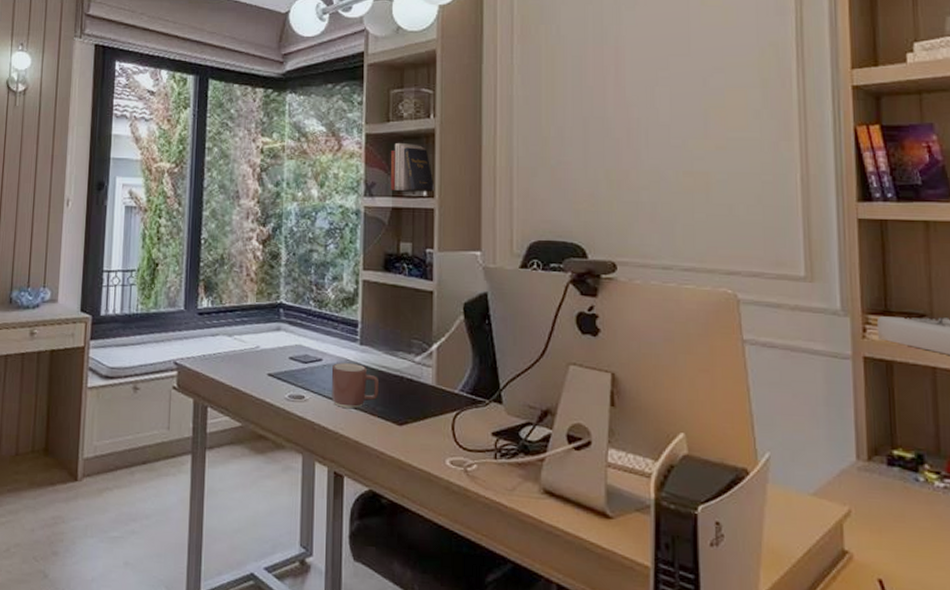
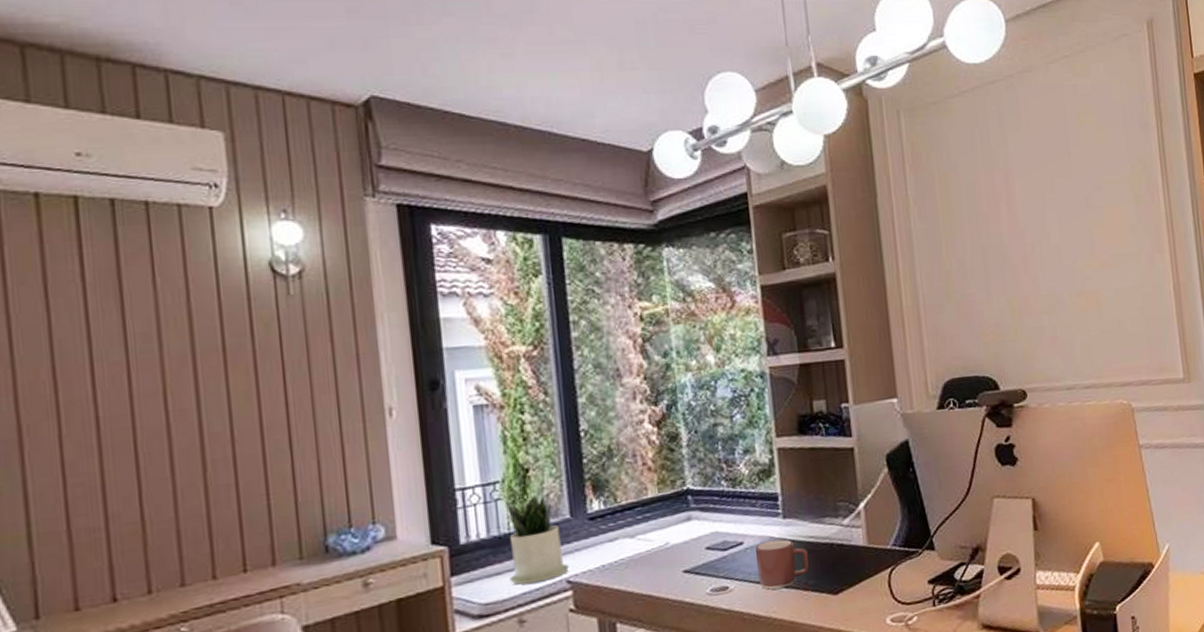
planter: none [132,285,178,359] -> present [506,494,570,585]
books: present [390,142,435,193] -> none [790,291,843,347]

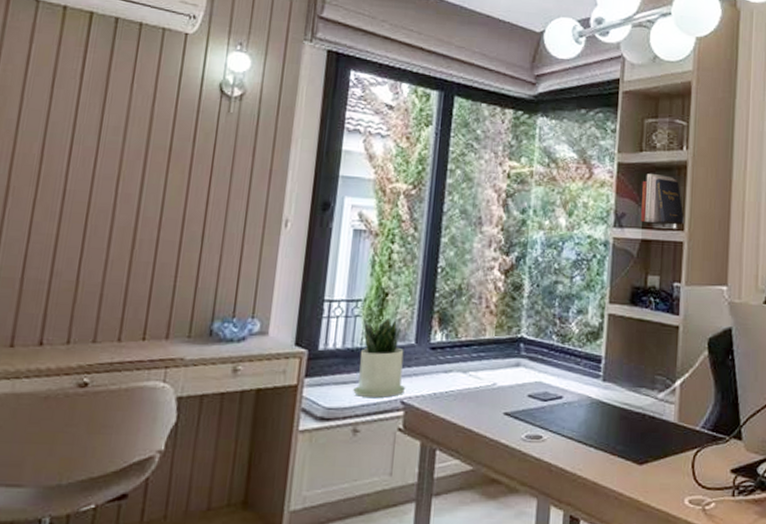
mug: present [755,539,809,590] -> none [570,400,621,449]
books: none [790,291,843,347] -> present [641,173,685,225]

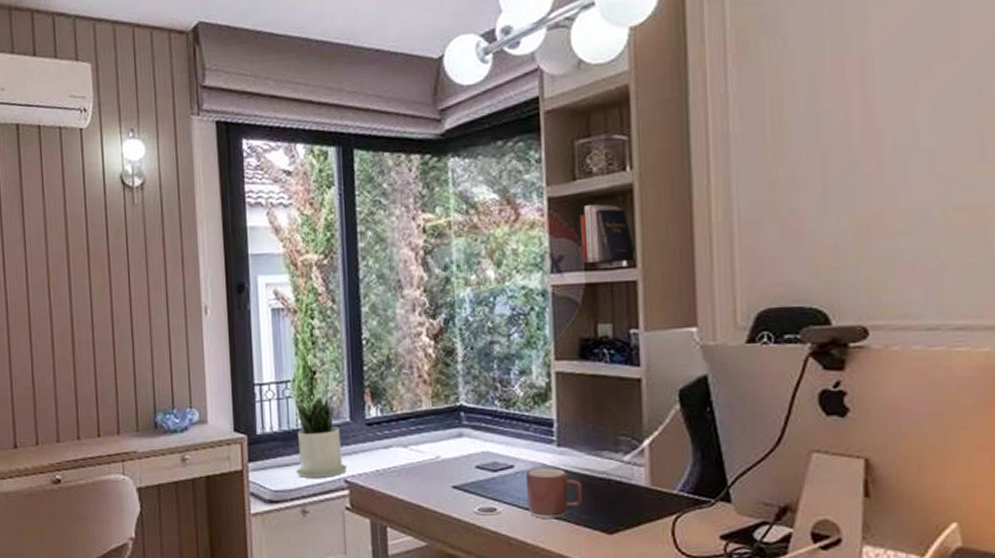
mug: none [570,400,621,449] -> present [525,468,583,519]

